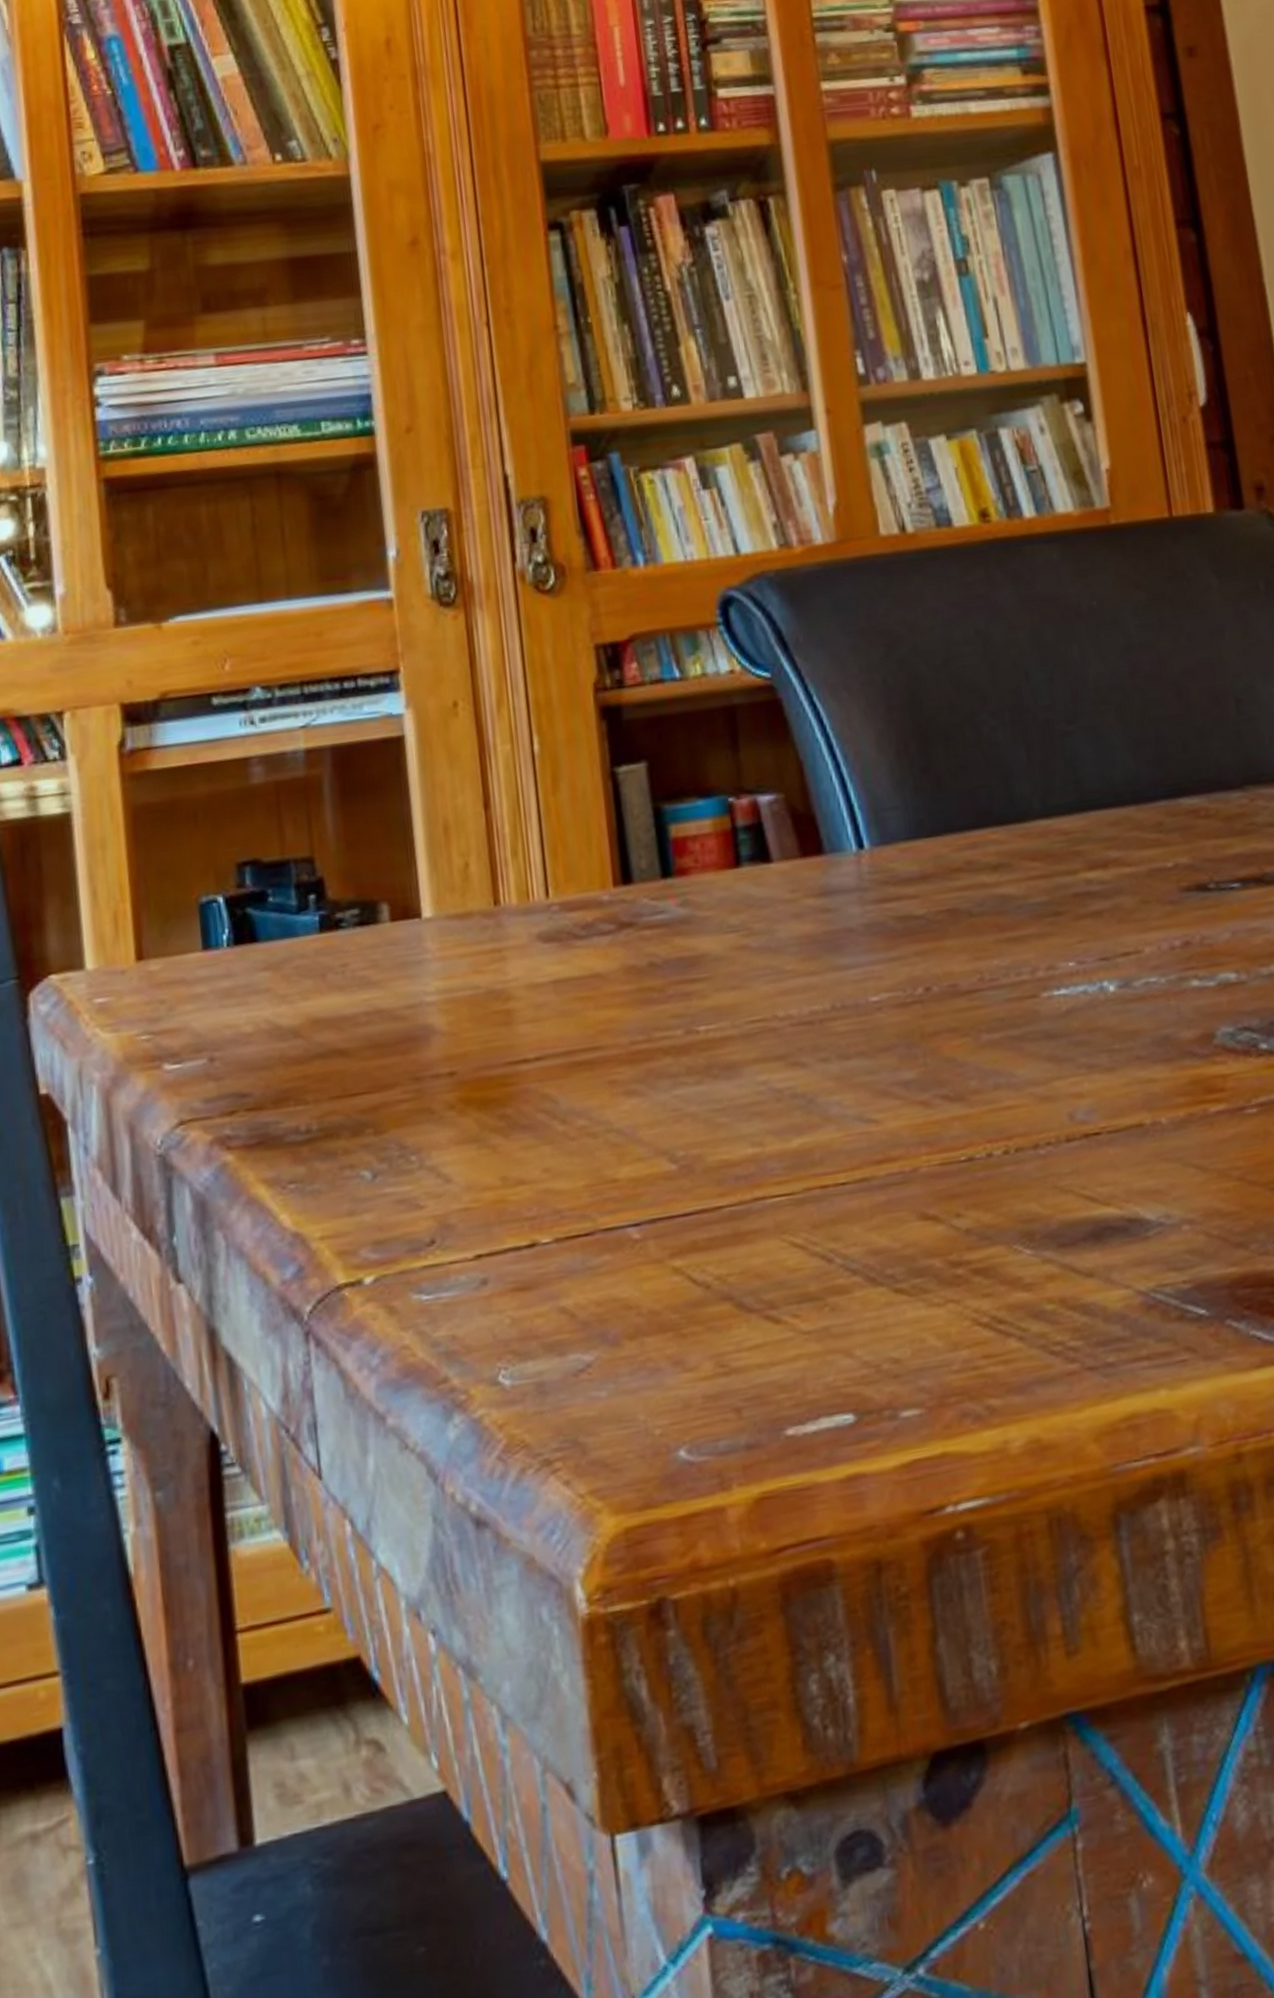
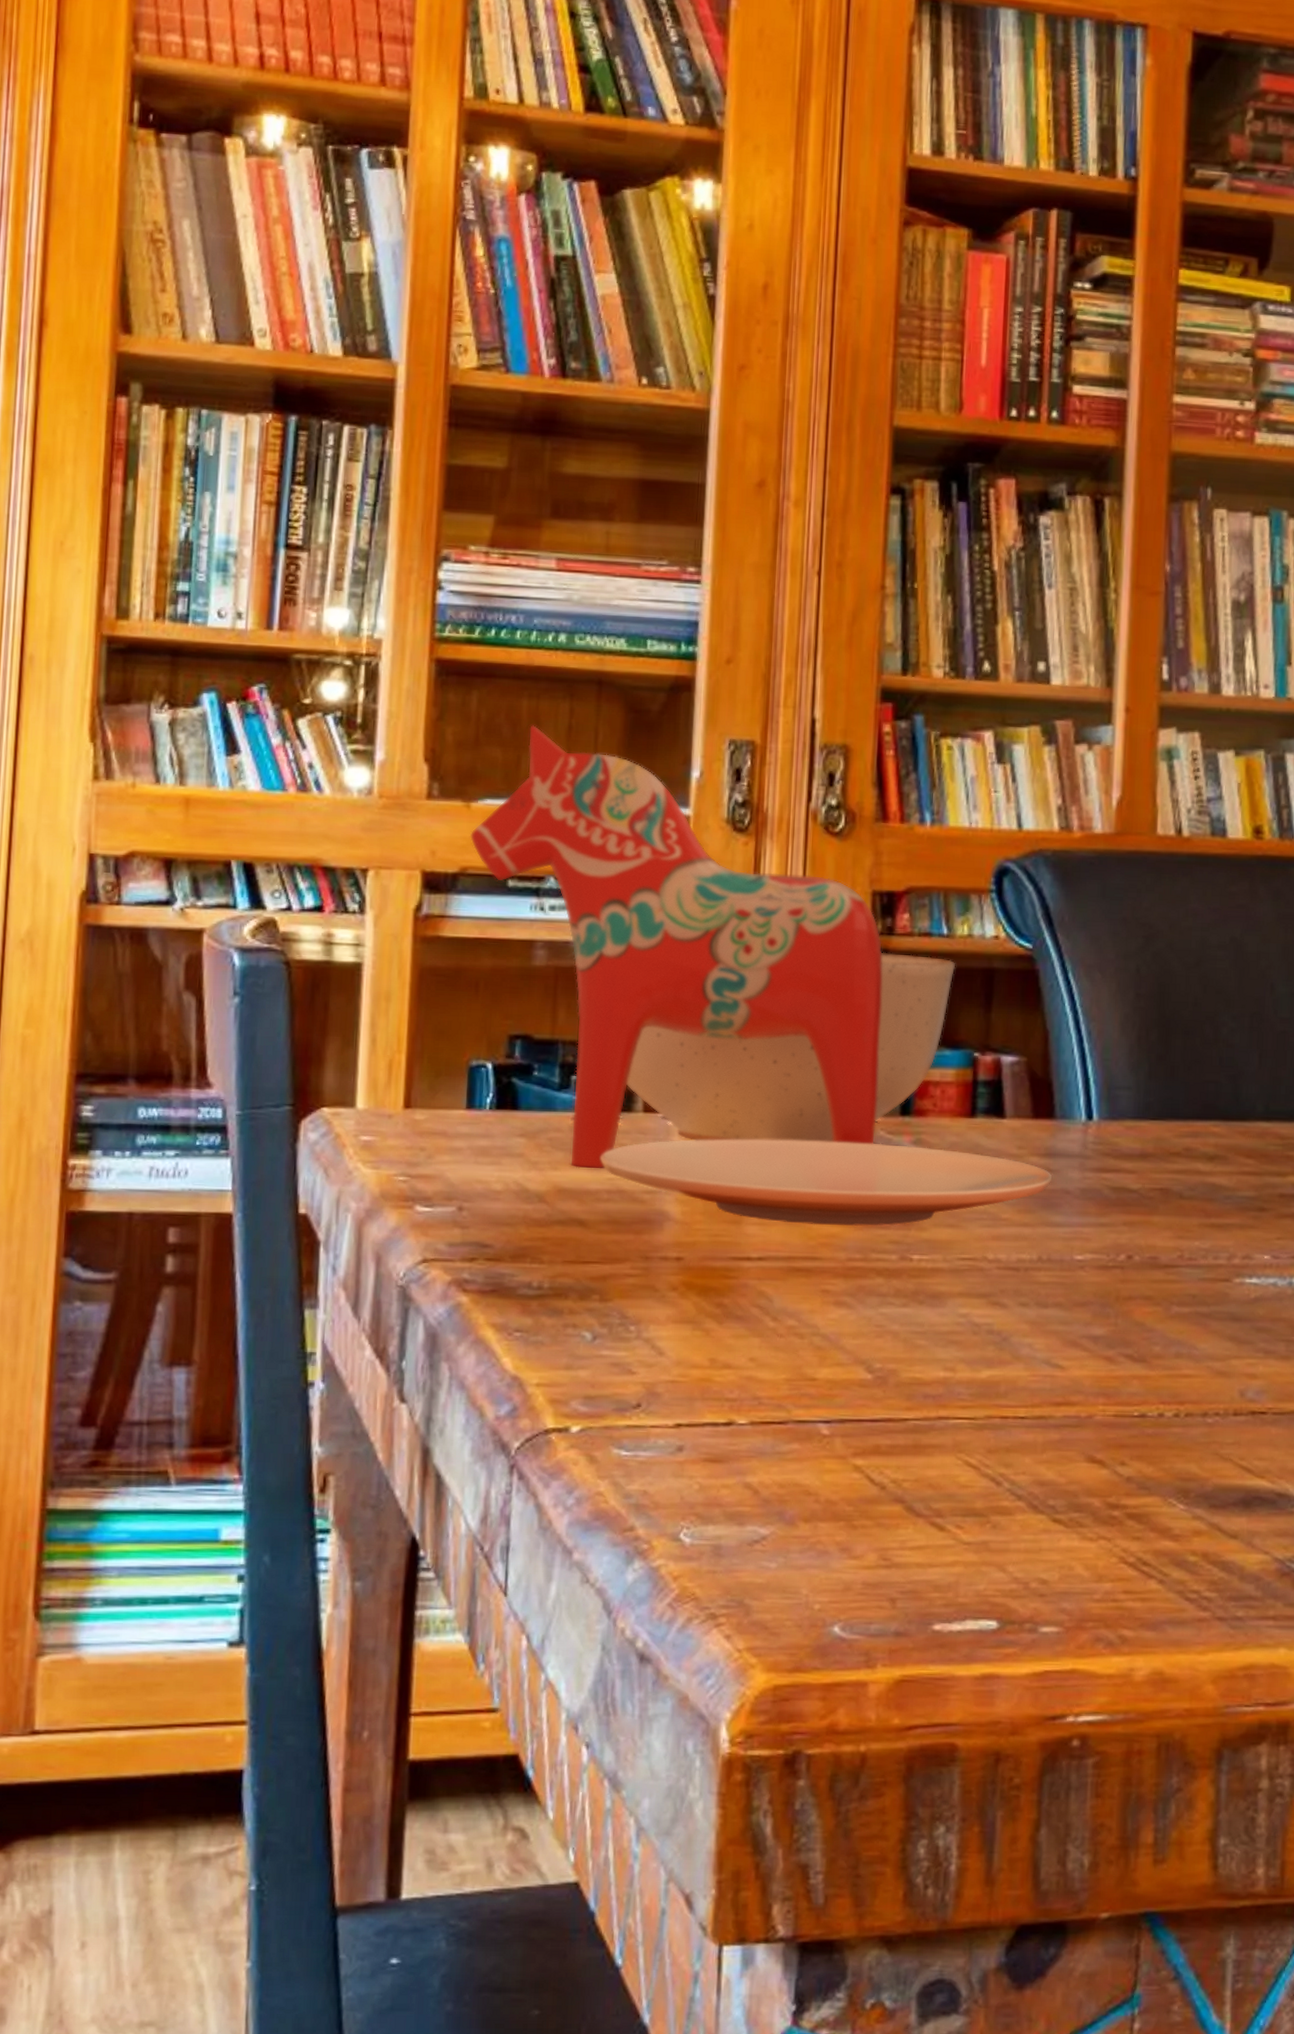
decorative figurine: none [165,530,639,995] -> present [469,724,883,1169]
plate: none [352,905,833,1017] -> present [600,1138,1053,1227]
bowl: none [368,703,695,943] -> present [626,952,956,1142]

